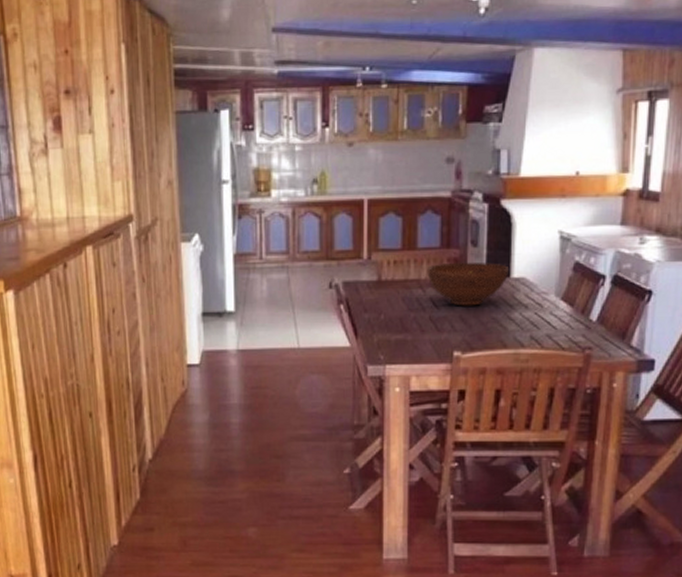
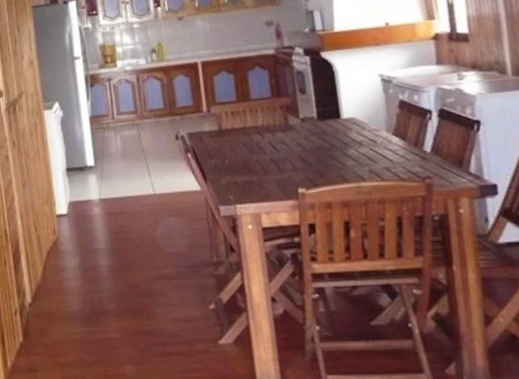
fruit bowl: present [427,262,508,306] -> none [262,107,338,148]

